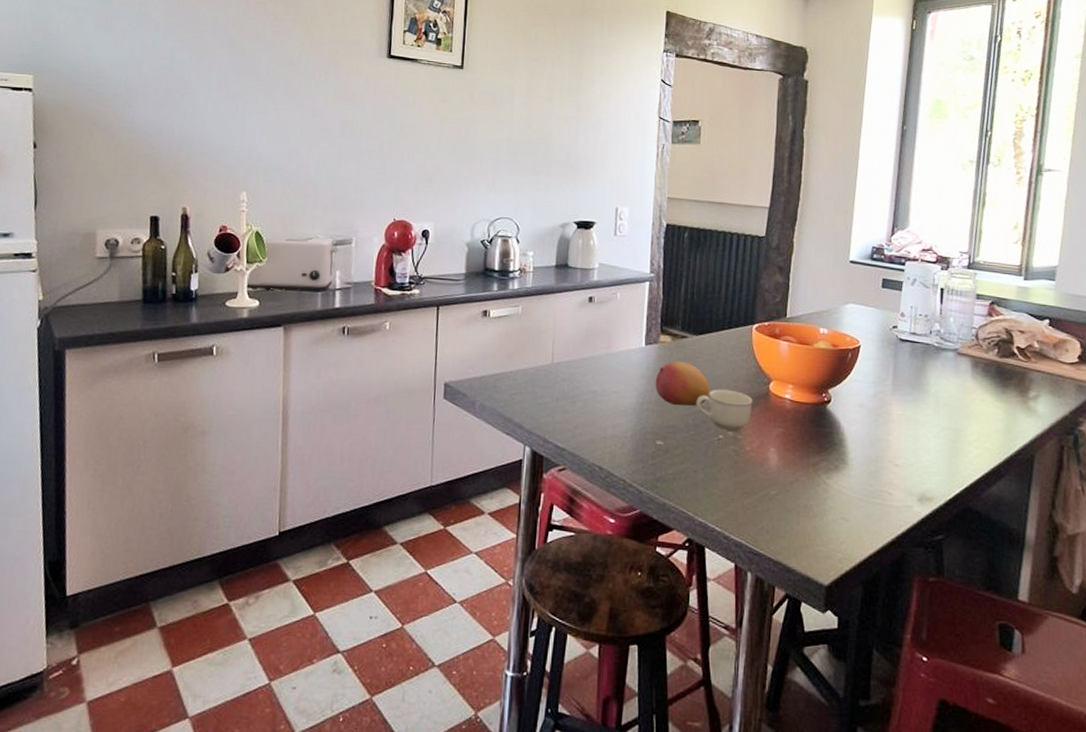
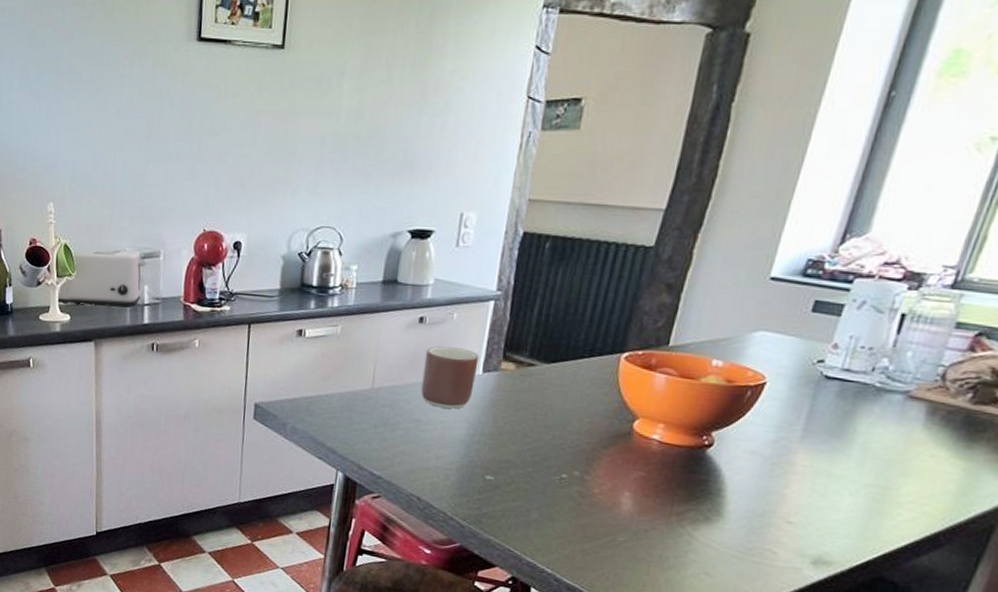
mug: none [595,323,641,380] -> present [421,346,479,409]
fruit: present [655,360,710,406] -> none [490,390,557,441]
cup: present [696,389,753,431] -> none [537,424,610,471]

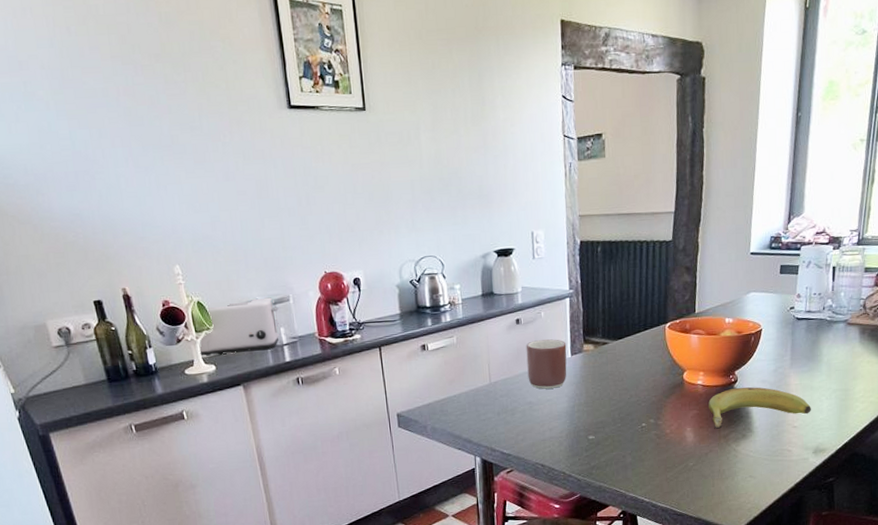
banana: none [662,453,822,510] -> present [708,387,811,429]

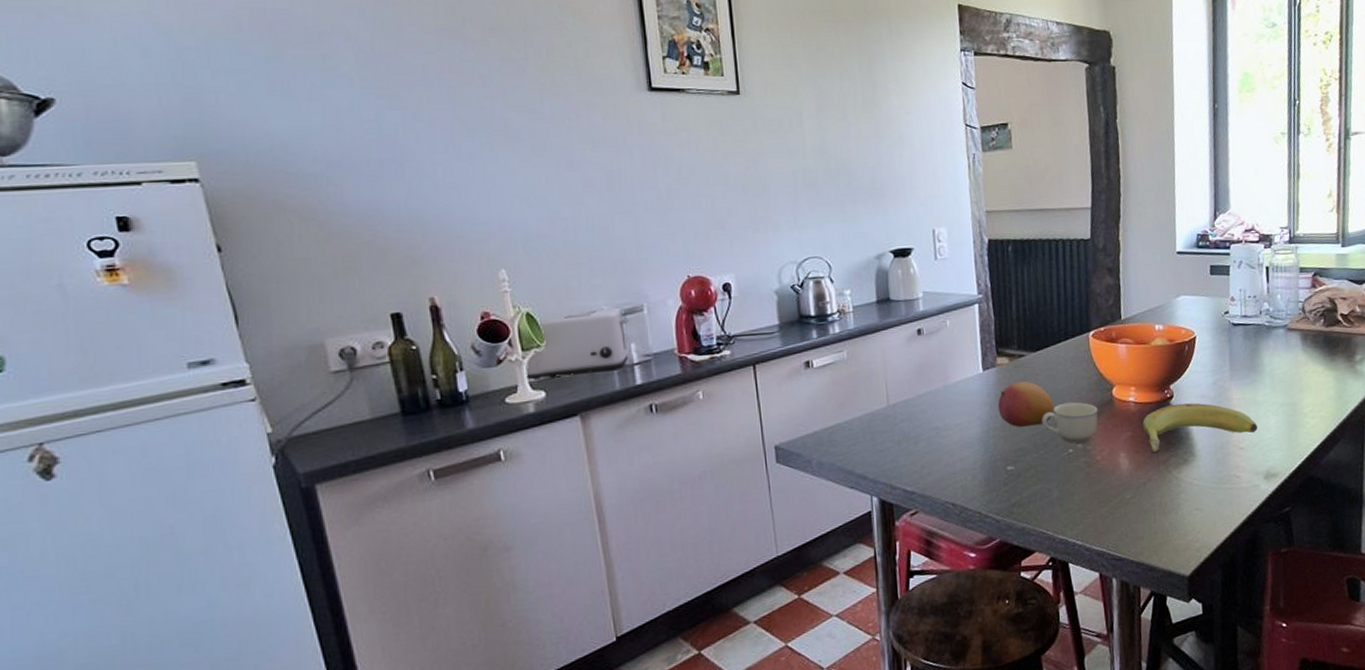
mug: present [526,339,567,389] -> none [929,351,979,412]
fruit: none [583,365,632,404] -> present [997,381,1055,427]
cup: none [620,383,670,419] -> present [1042,402,1098,444]

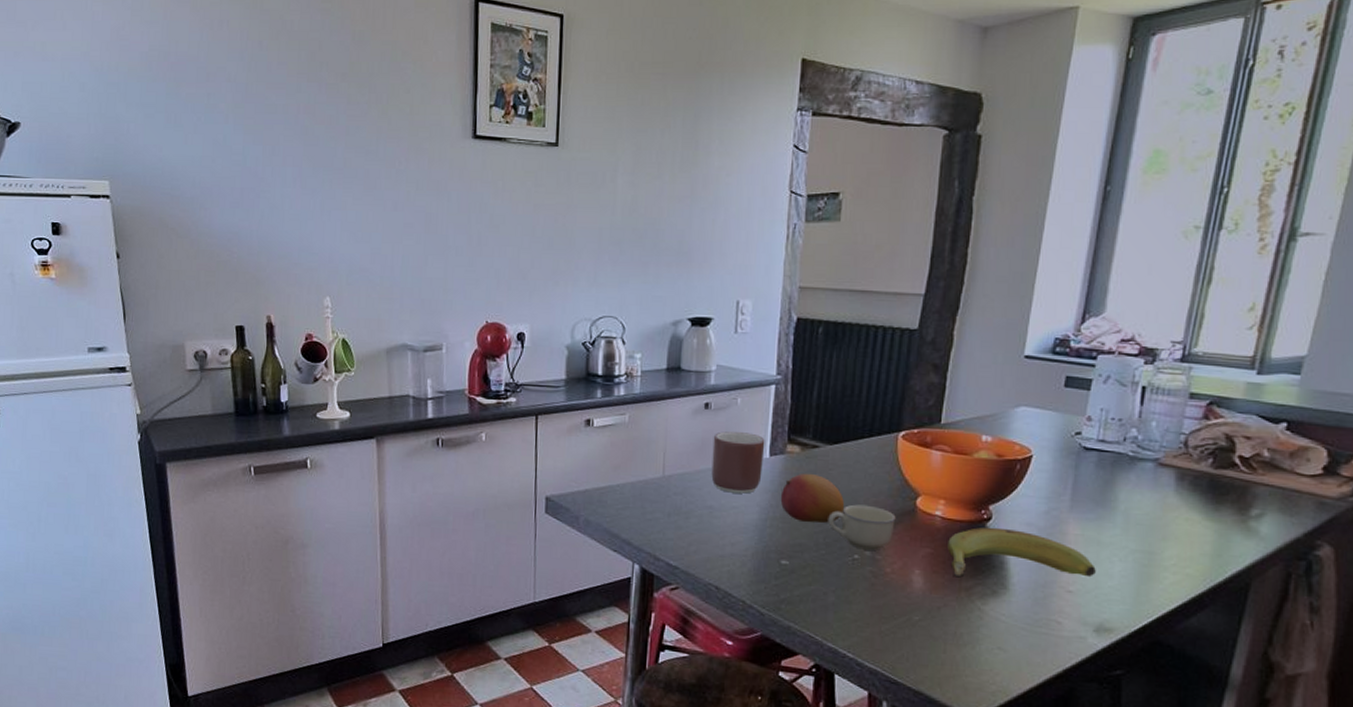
toaster: present [524,307,630,380] -> none [335,342,427,402]
mug: none [929,351,979,412] -> present [711,431,765,494]

